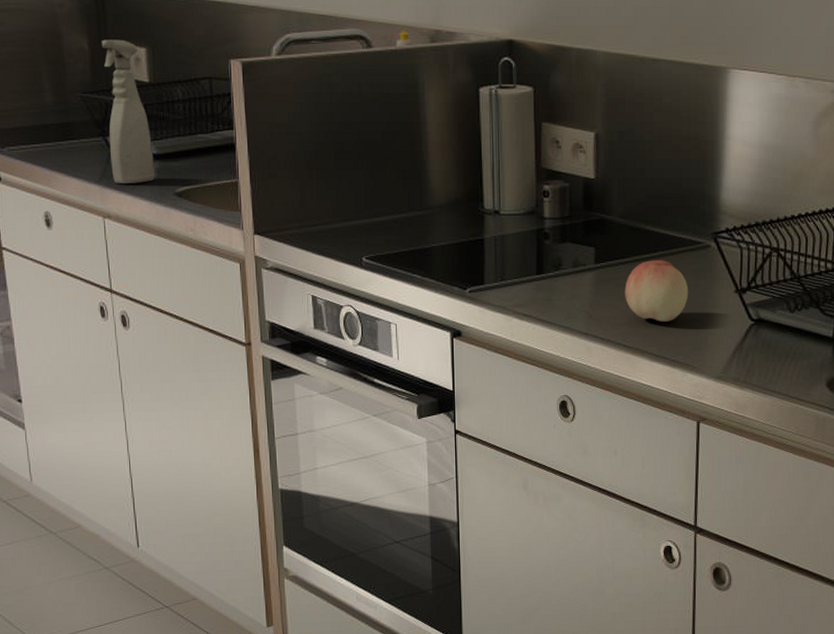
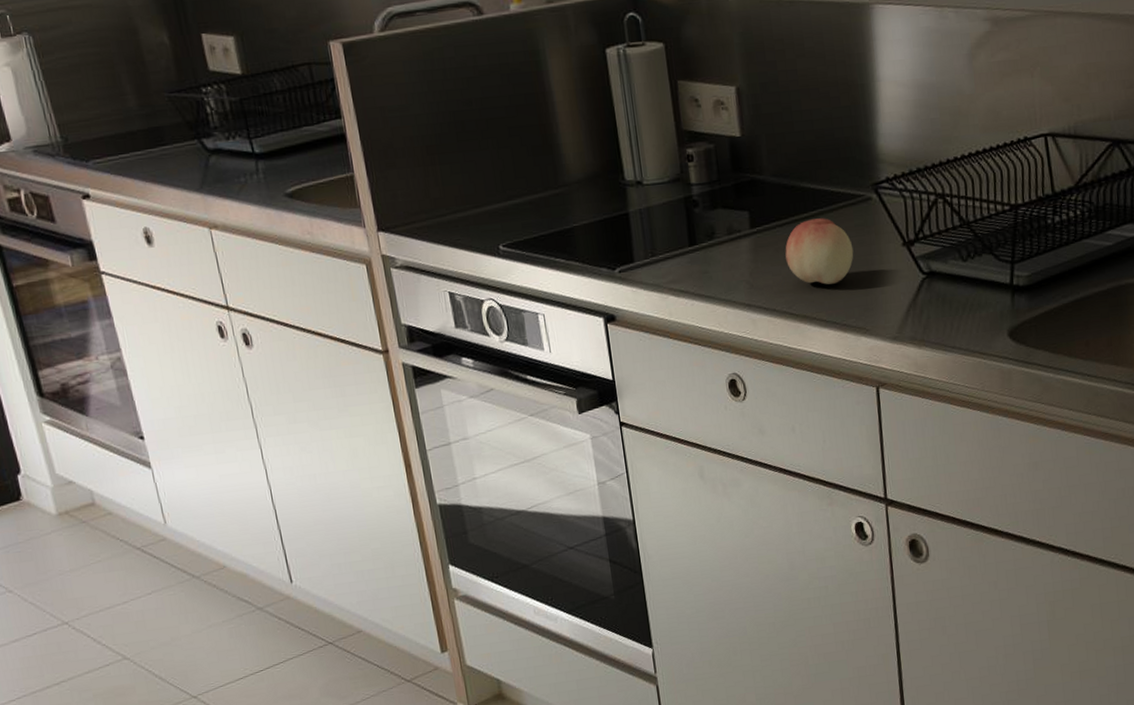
spray bottle: present [101,39,155,183] -> none [182,29,261,189]

